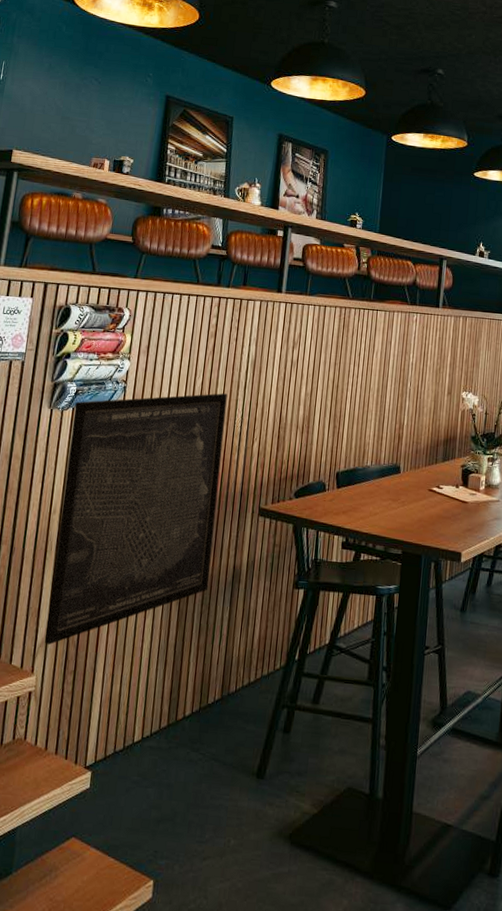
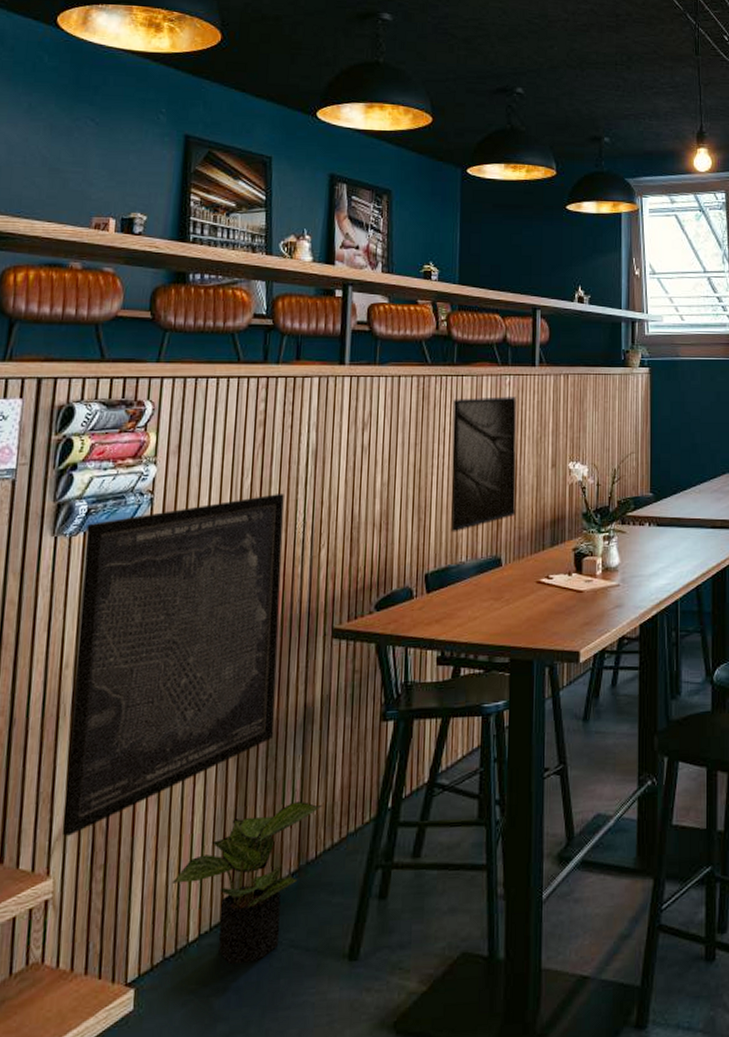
potted plant: none [124,644,243,767] -> present [172,802,322,964]
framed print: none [360,329,421,441] -> present [451,396,517,532]

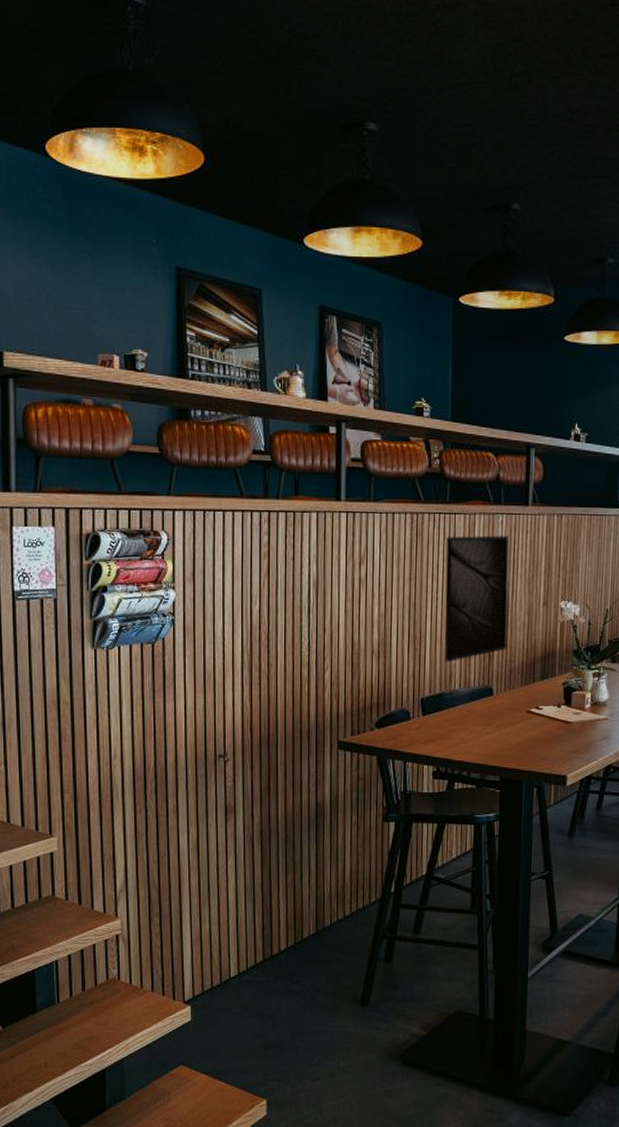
wall art: present [62,494,284,836] -> none [120,620,291,889]
potted plant: present [172,802,322,964] -> none [214,880,335,998]

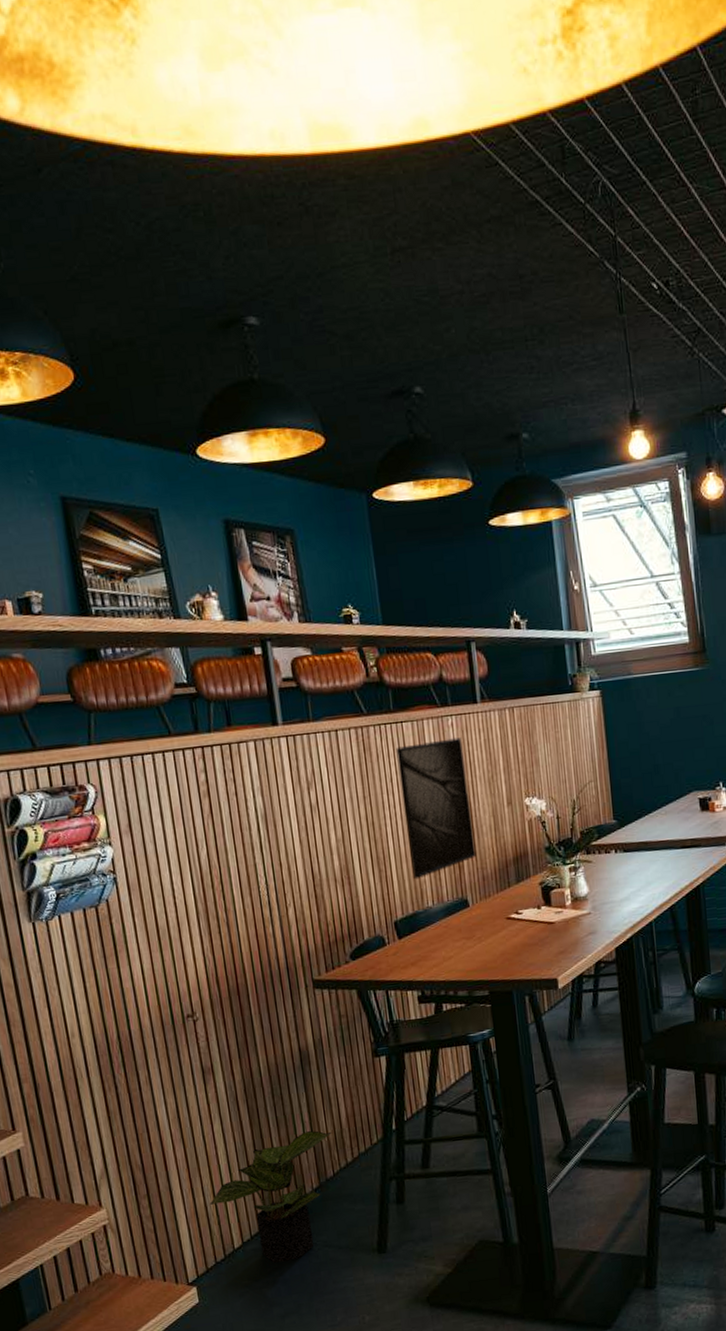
potted plant: none [214,880,335,998] -> present [209,1130,332,1263]

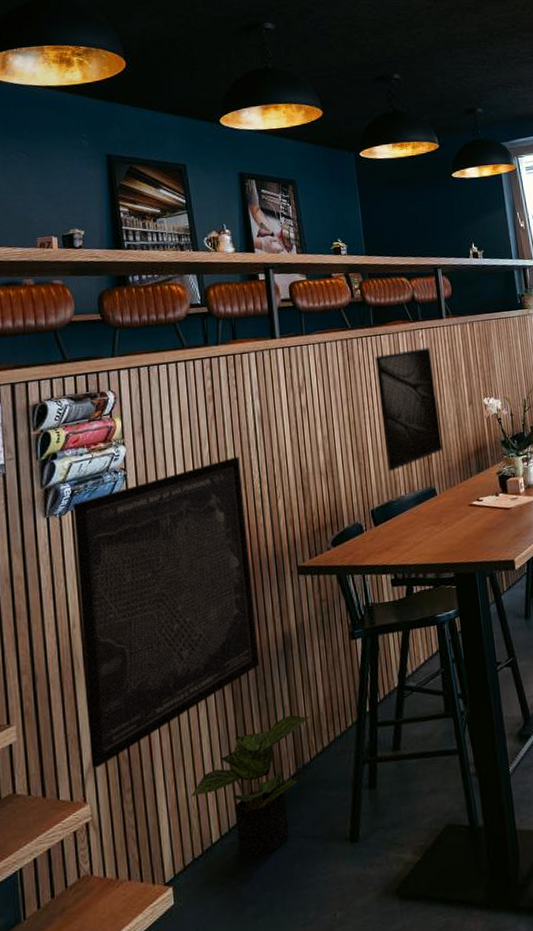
wall art: none [60,860,276,1175] -> present [73,457,260,768]

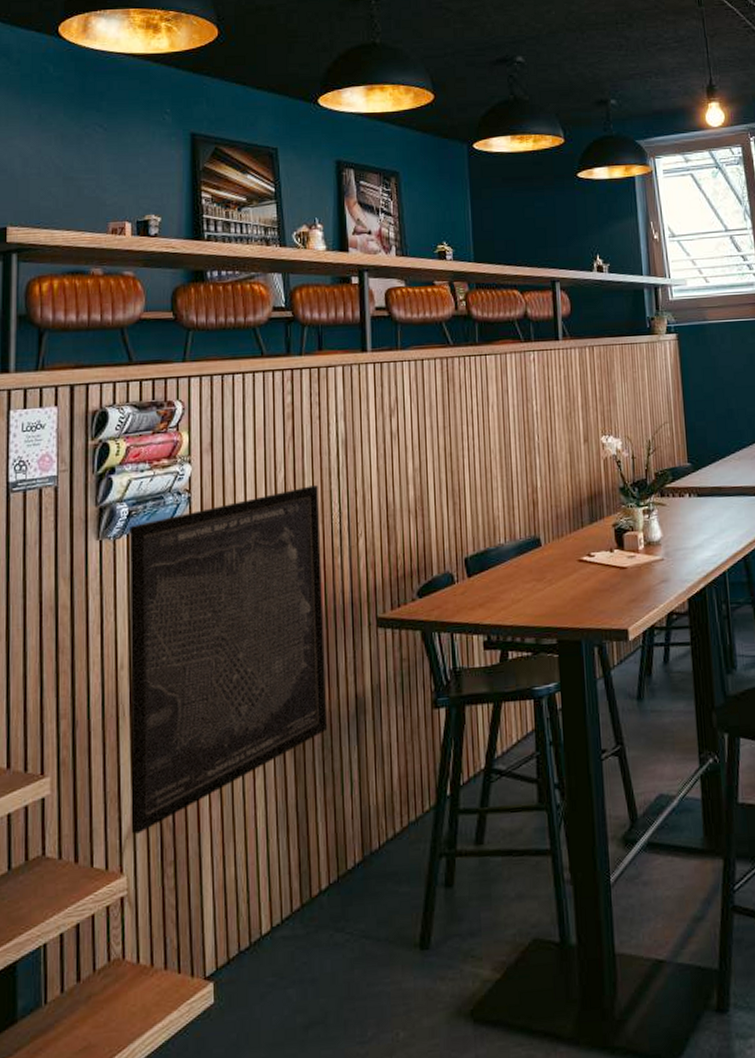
potted plant: present [191,715,310,857] -> none [240,792,381,956]
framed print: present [375,347,443,472] -> none [478,373,551,515]

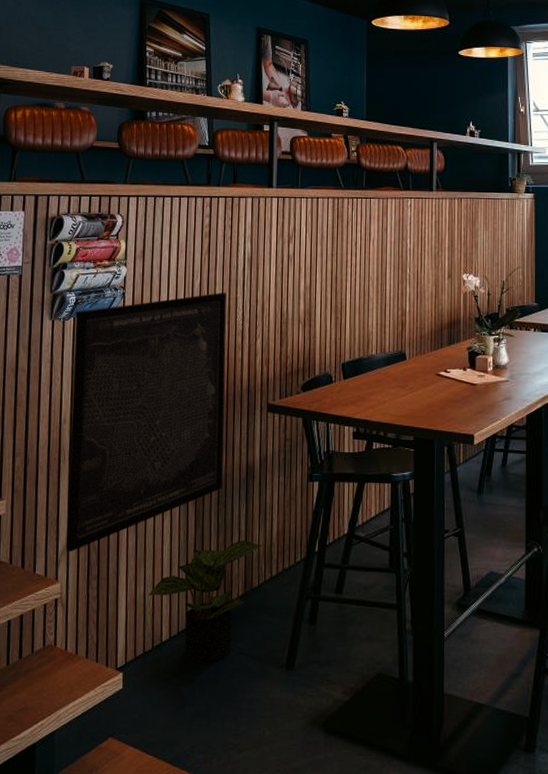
potted plant: none [240,792,381,956] -> present [148,541,263,663]

